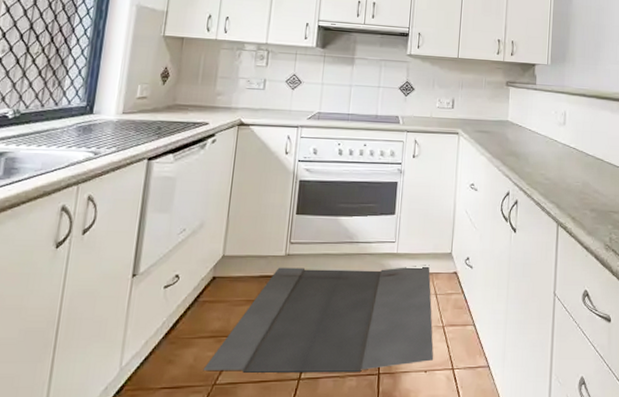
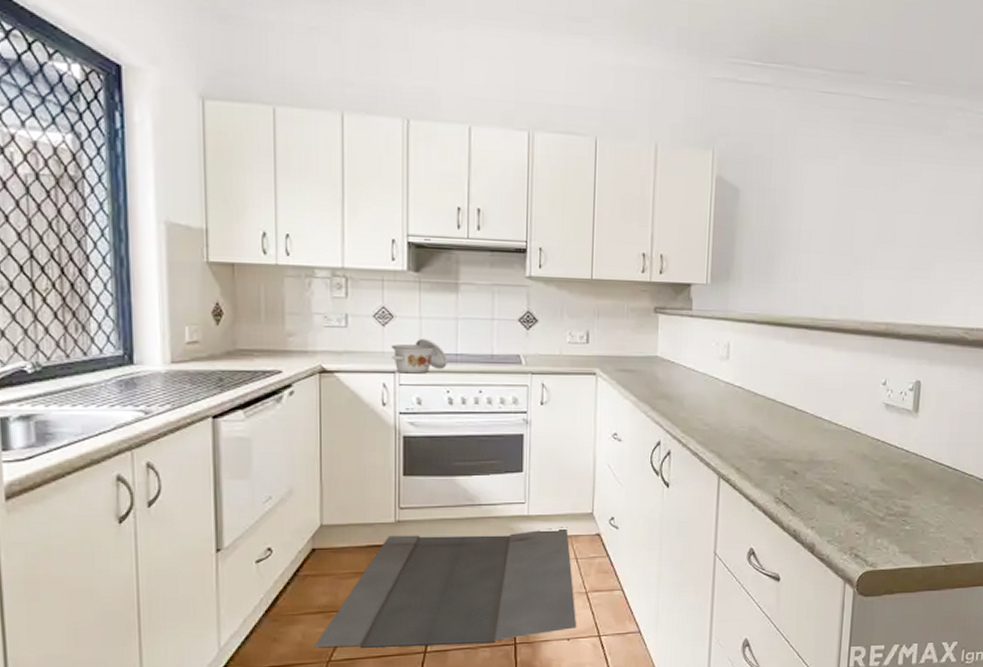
cooking pot: none [296,100,342,129] -> present [390,338,449,374]

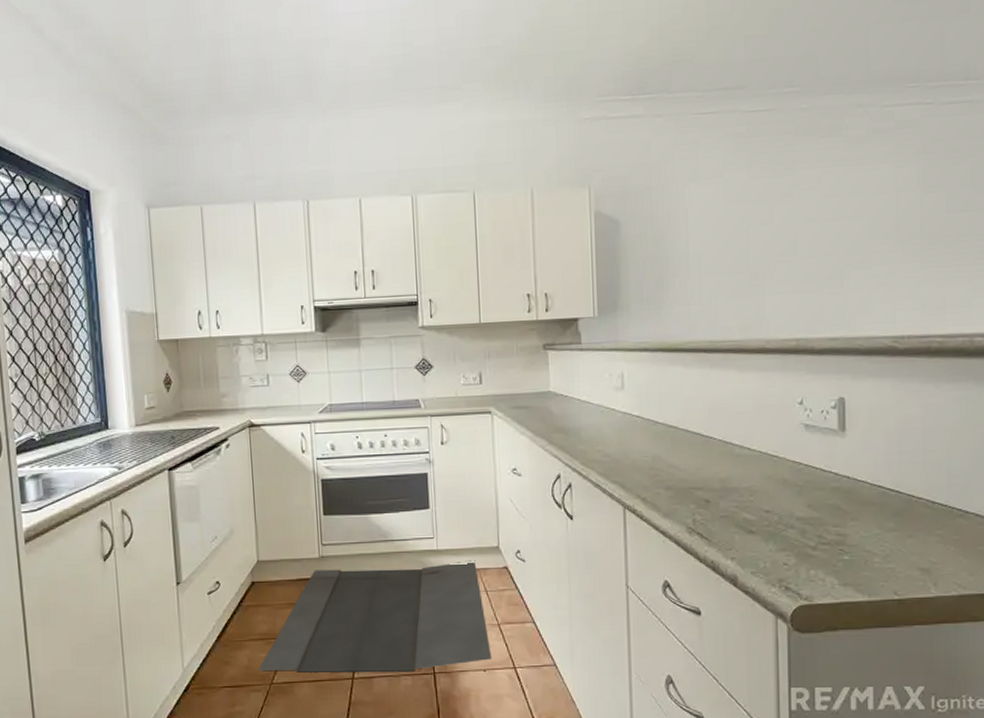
cooking pot: present [390,338,449,374] -> none [305,390,356,423]

